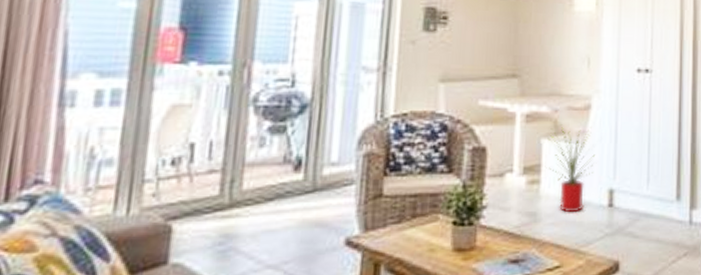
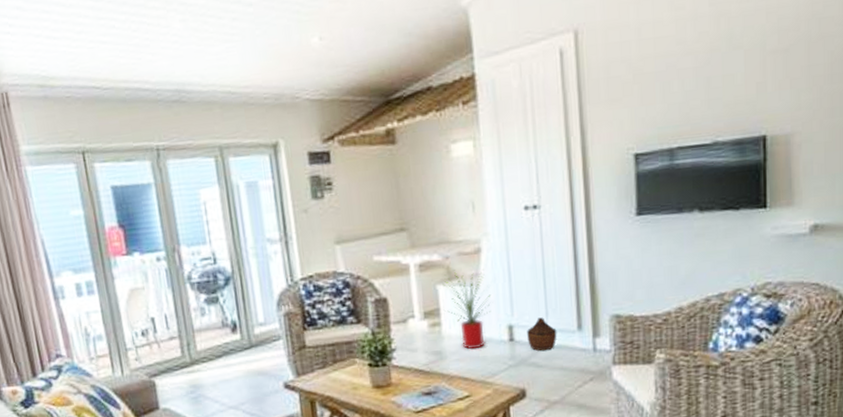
woven basket: none [627,184,656,221] -> present [527,317,557,352]

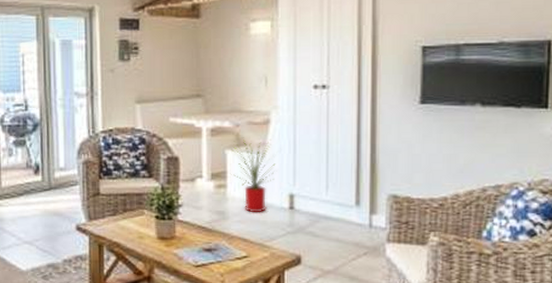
woven basket: present [527,317,557,352] -> none [307,190,336,222]

